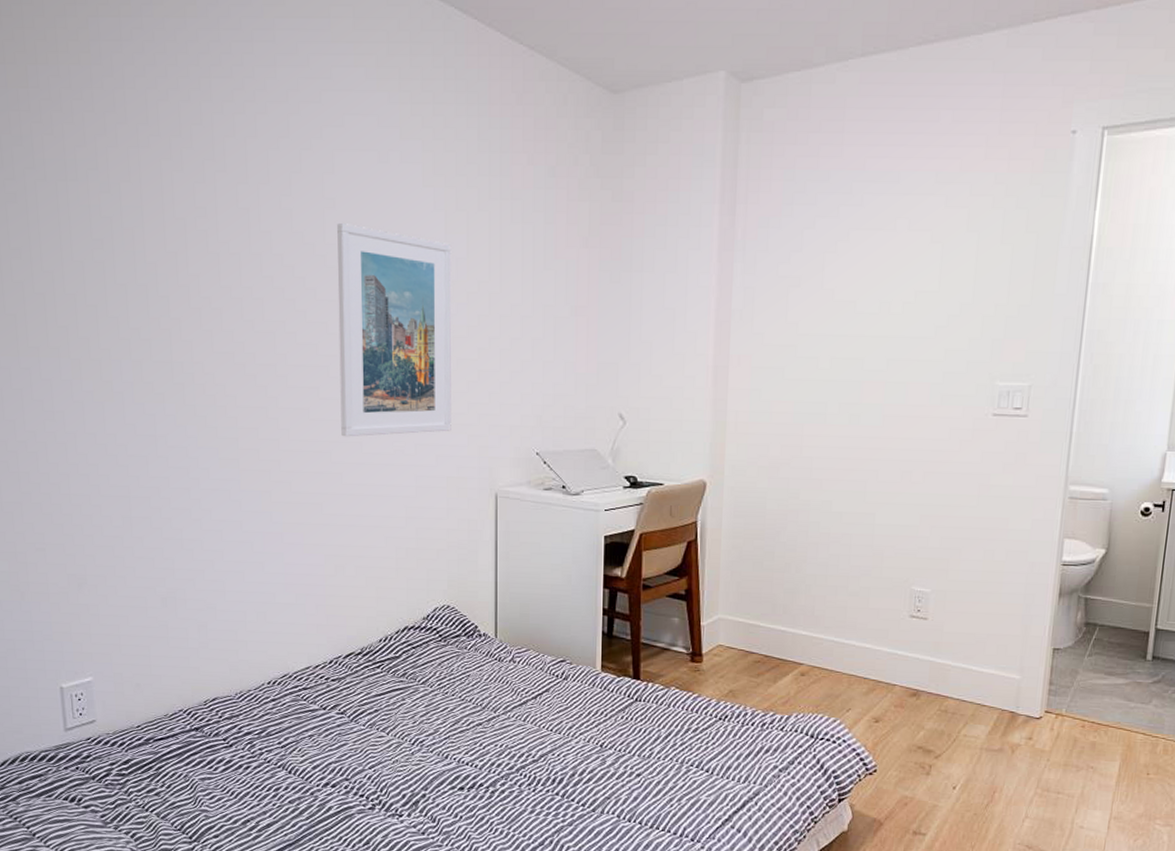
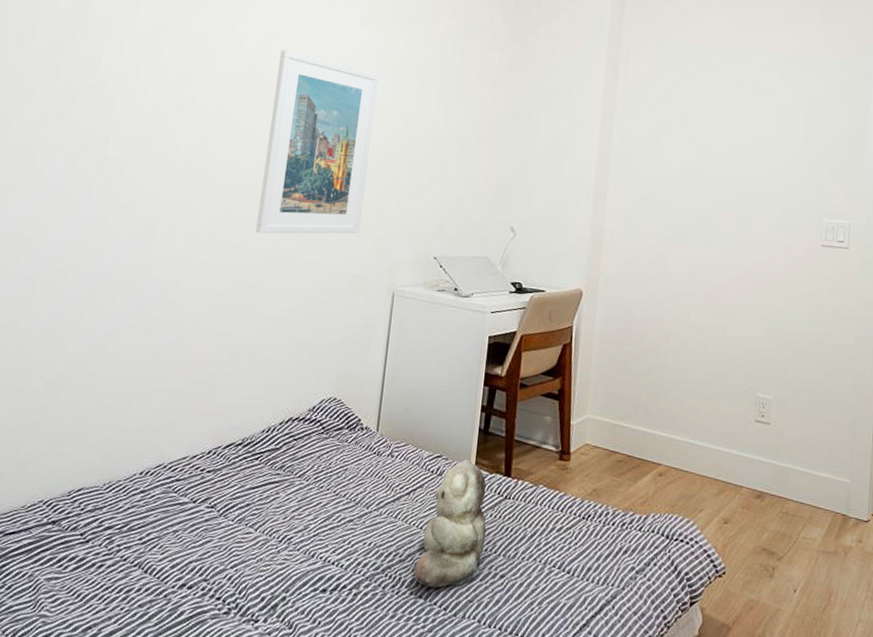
teddy bear: none [548,664,619,786] -> present [414,460,487,588]

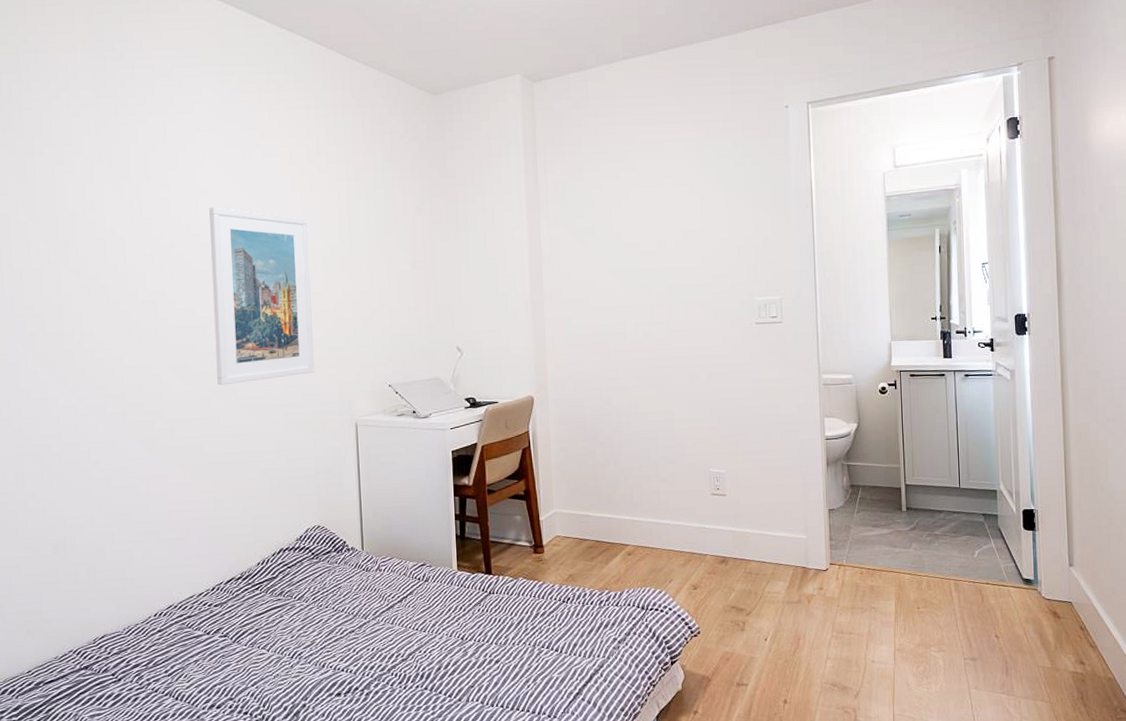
teddy bear: present [414,460,487,588] -> none [416,564,477,680]

